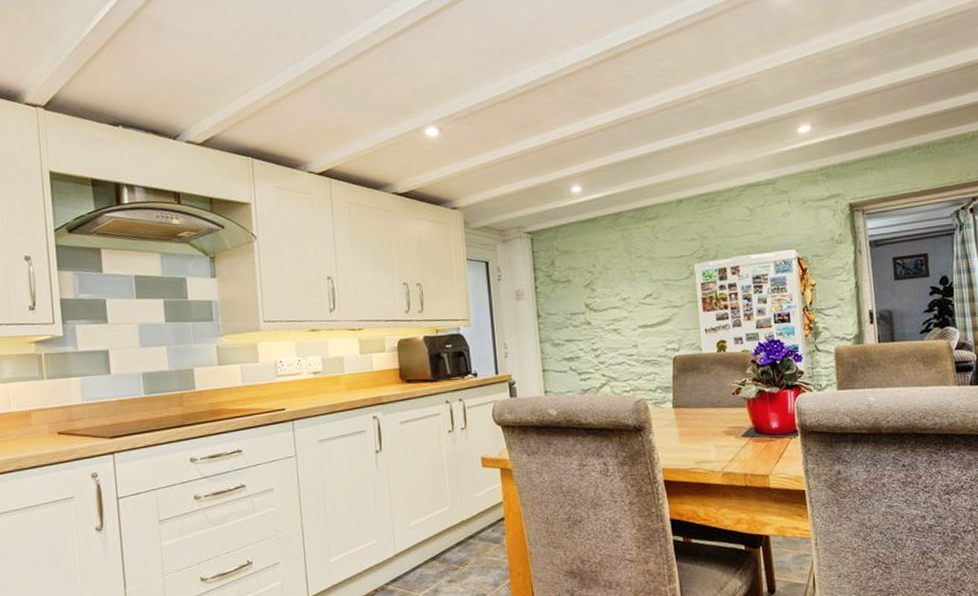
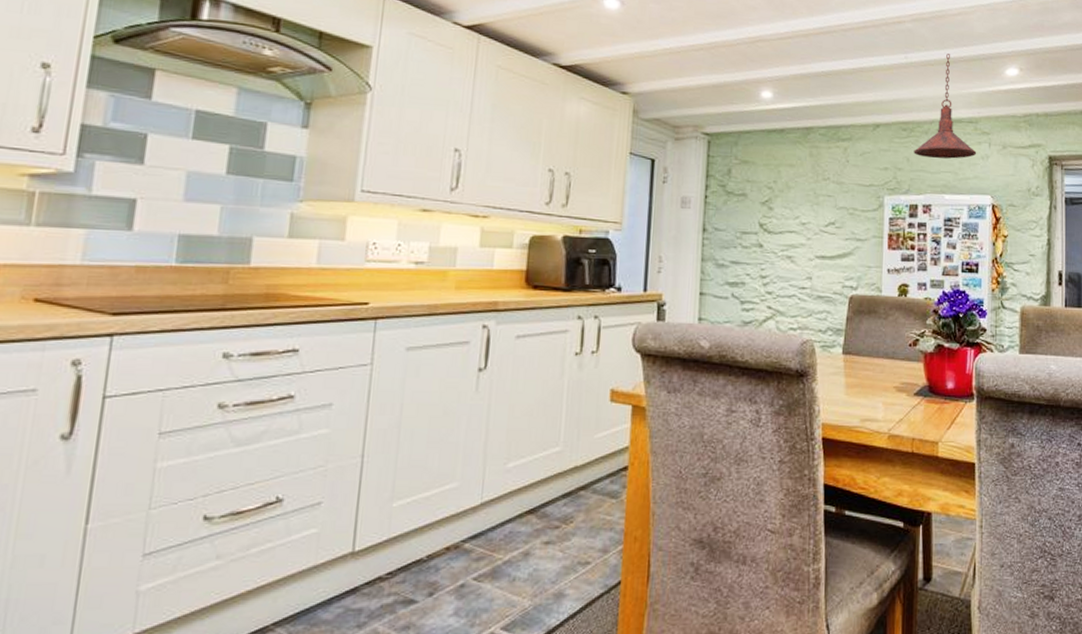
pendant light: none [717,122,778,224] -> present [914,54,977,159]

